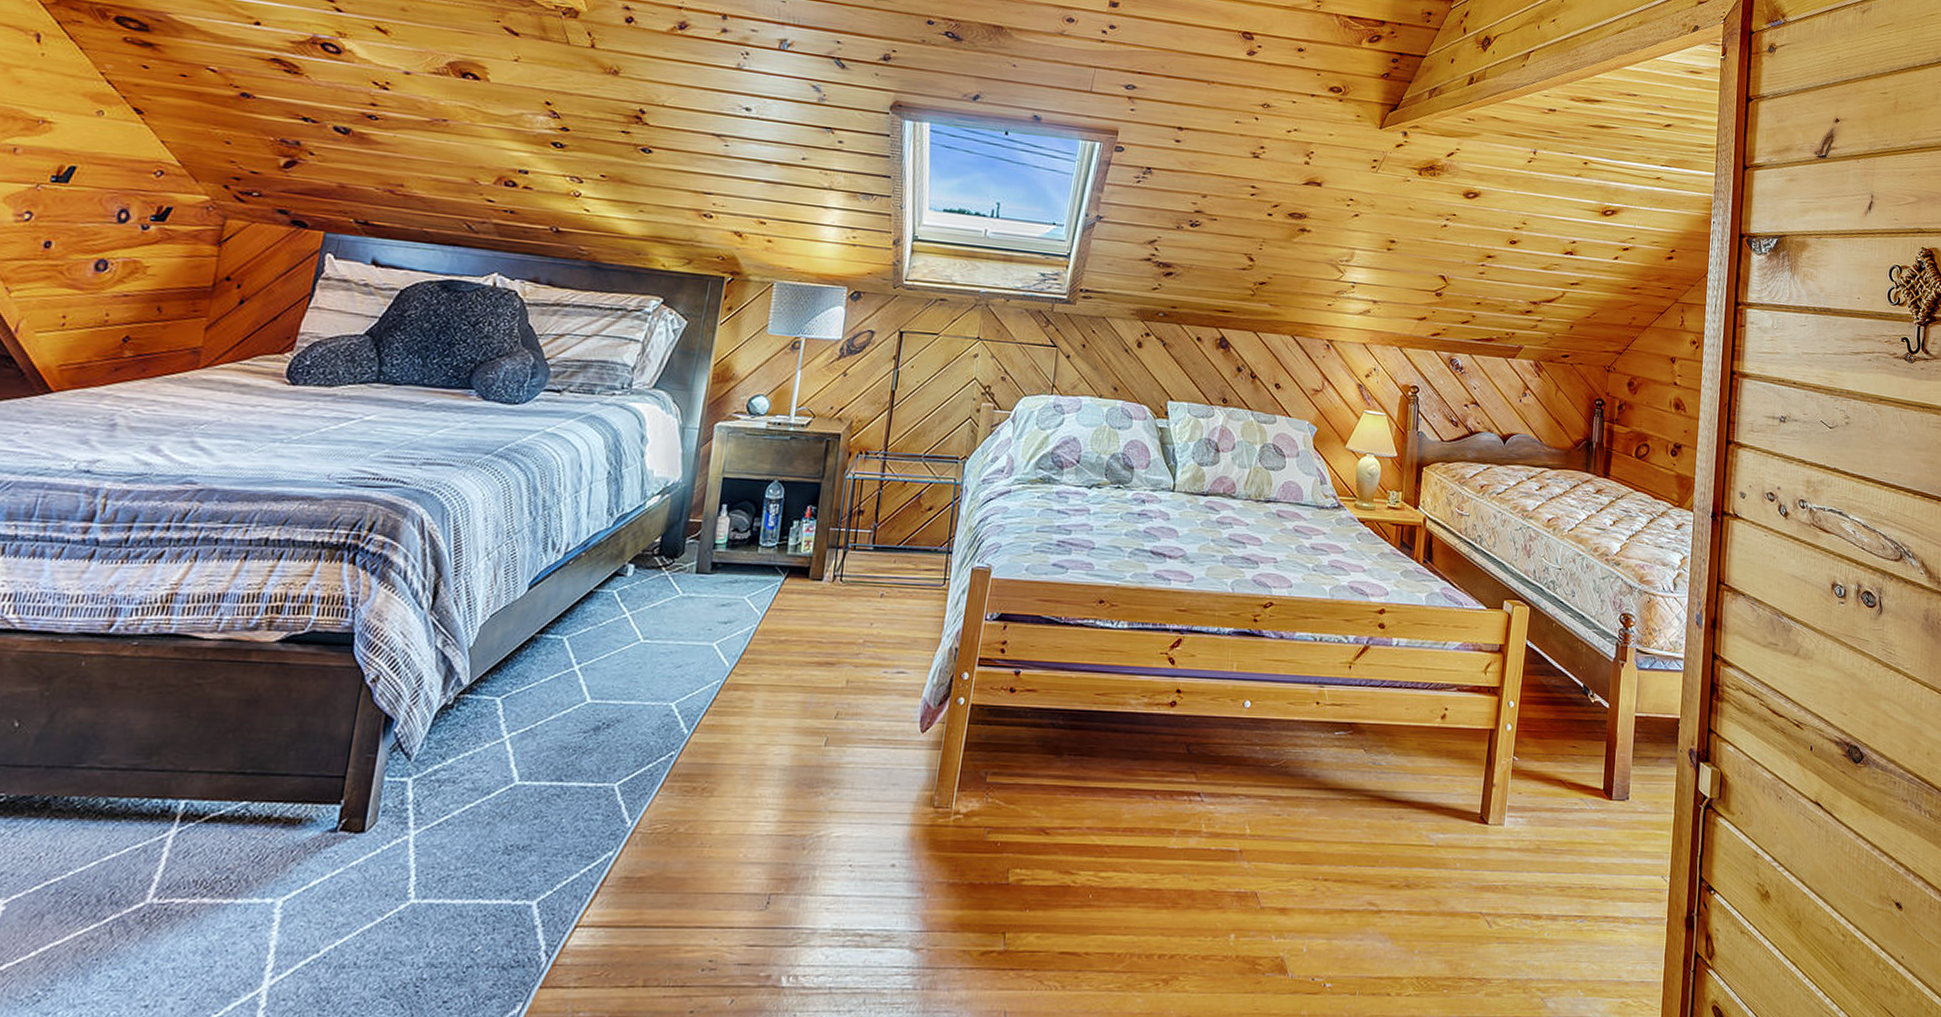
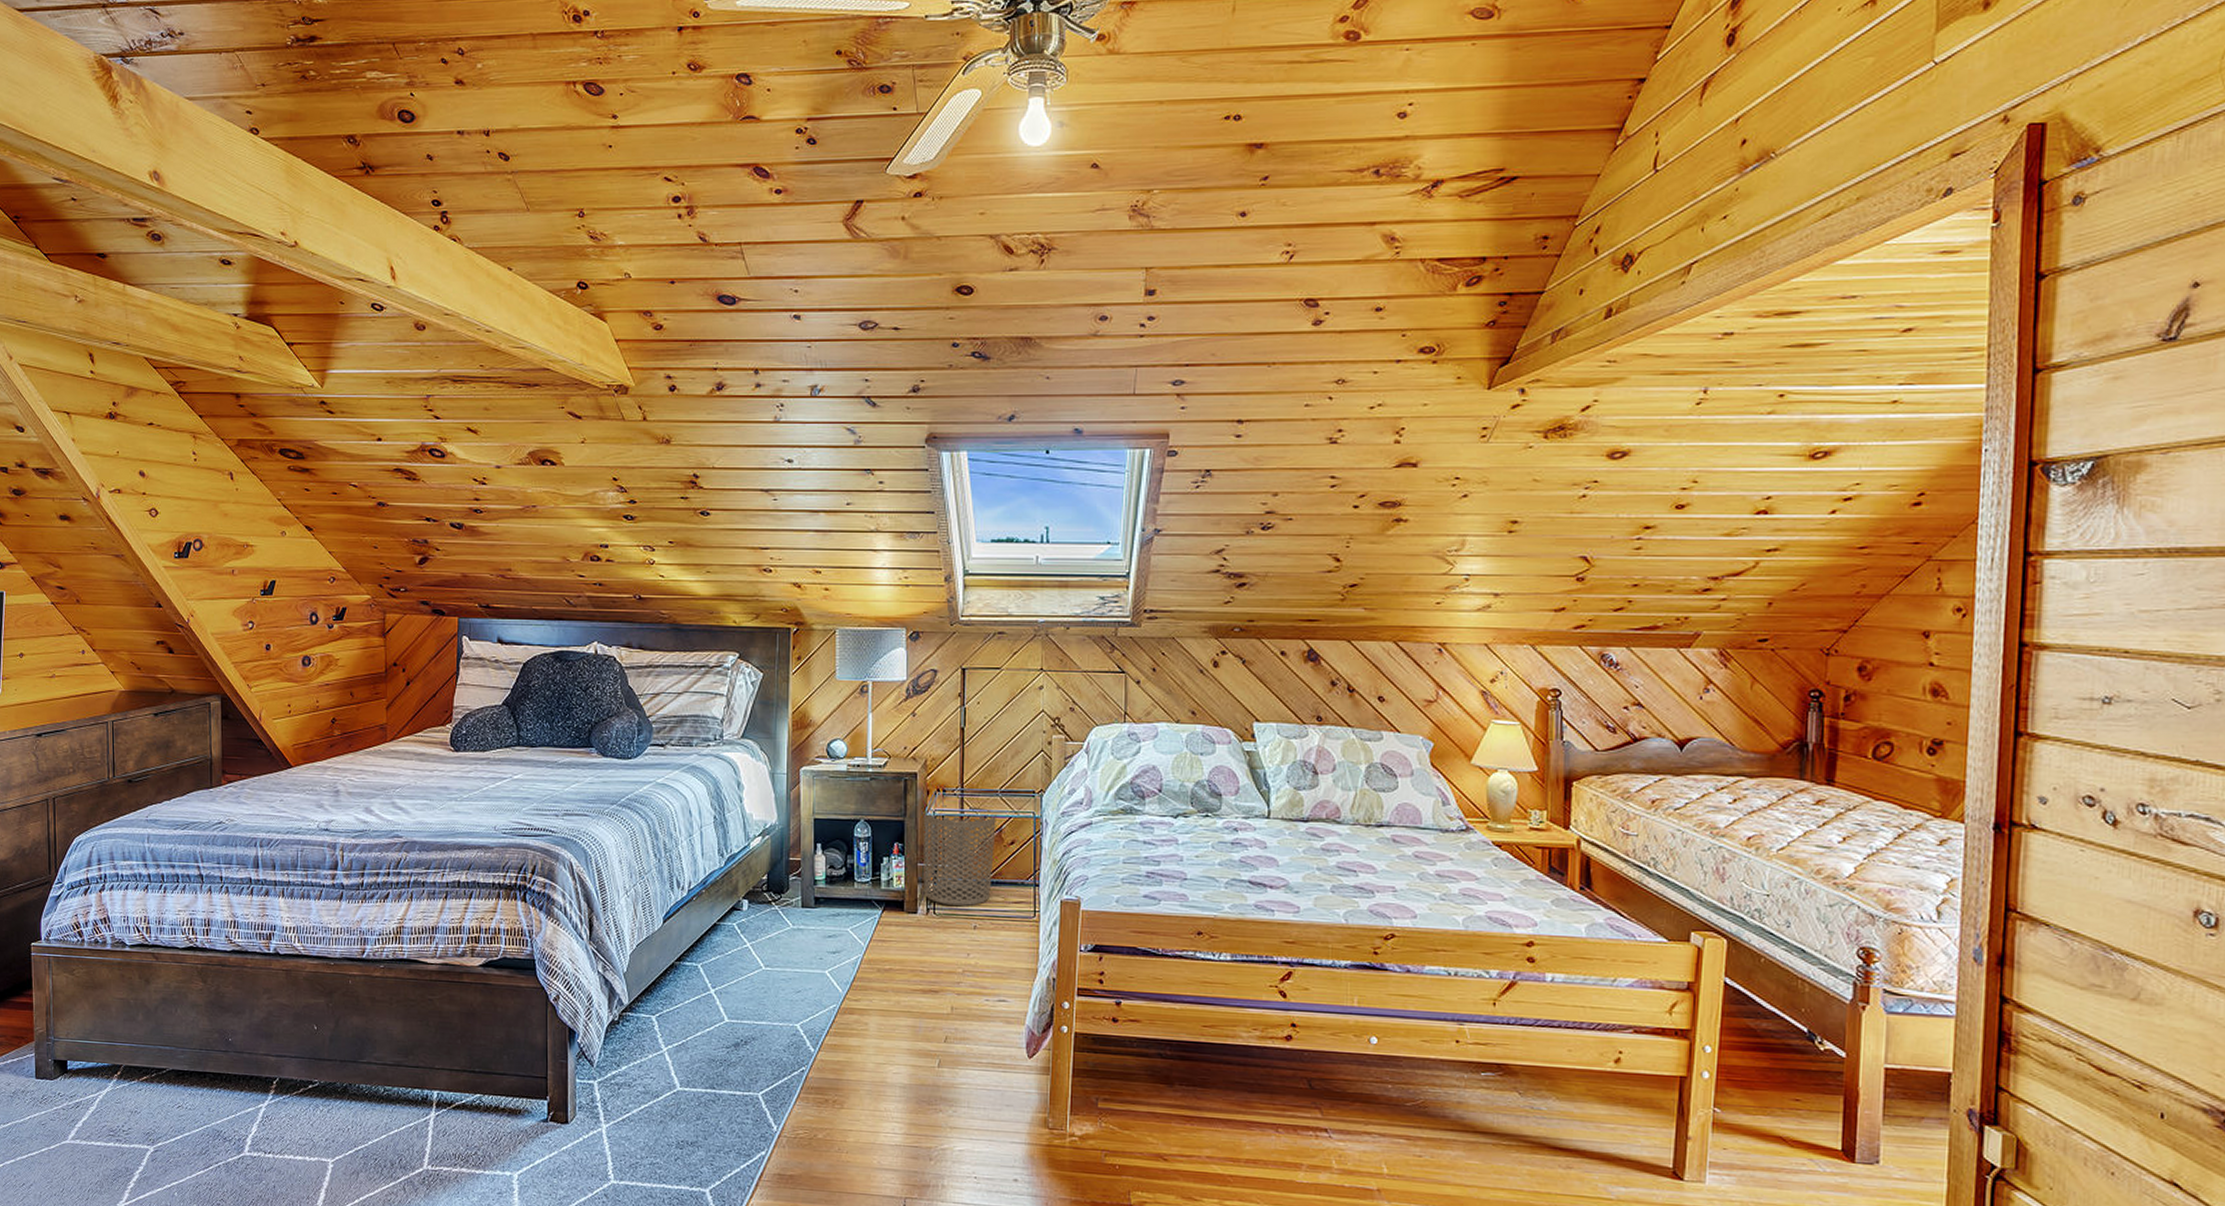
waste bin: none [832,468,917,573] -> present [922,805,996,906]

